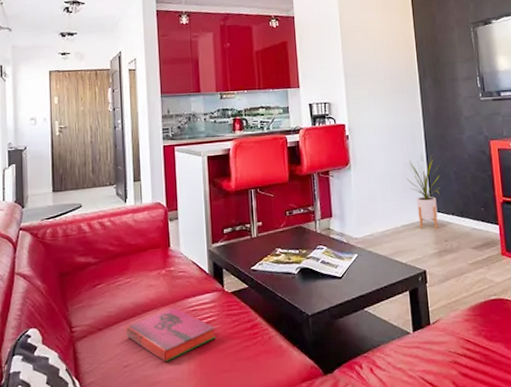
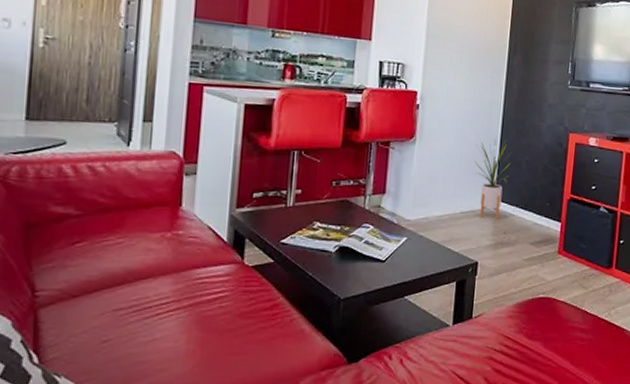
hardback book: present [126,307,215,363] -> none [109,277,226,340]

